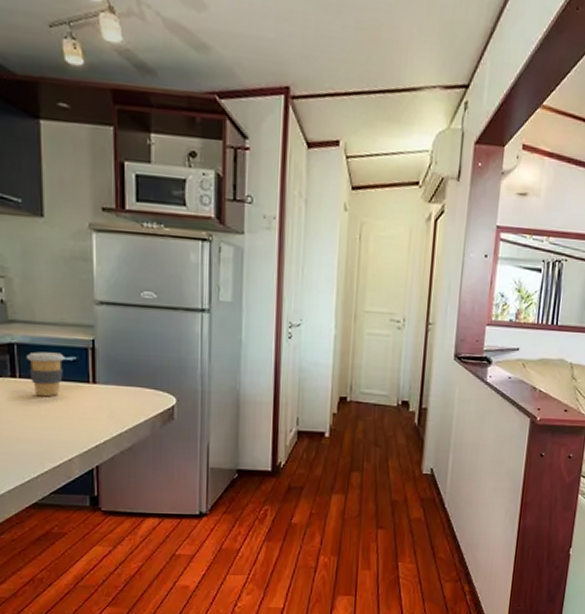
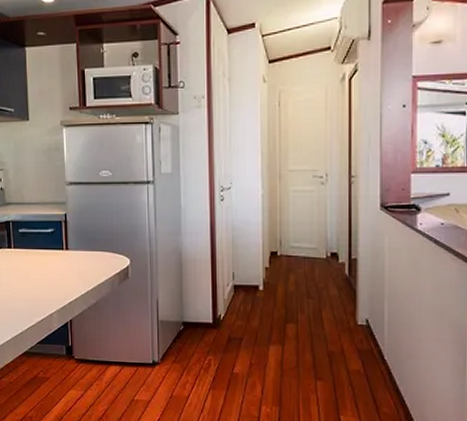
coffee cup: present [27,351,66,397] -> none [19,226,46,263]

